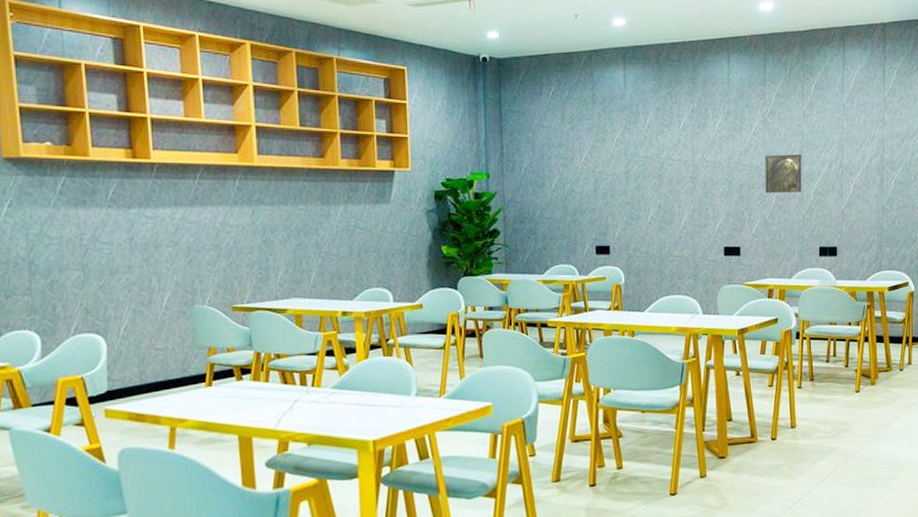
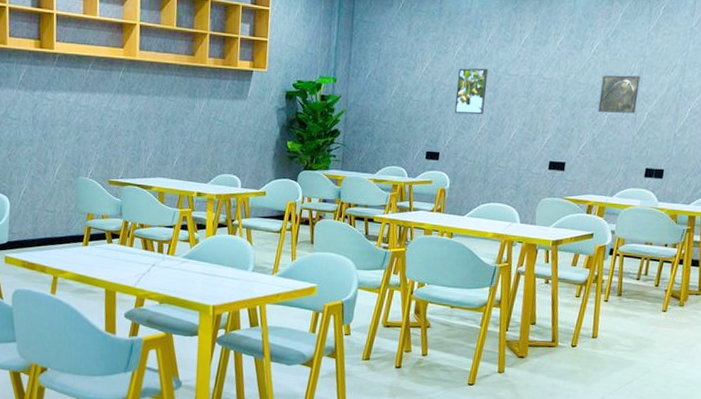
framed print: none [619,154,651,204] -> present [454,68,489,115]

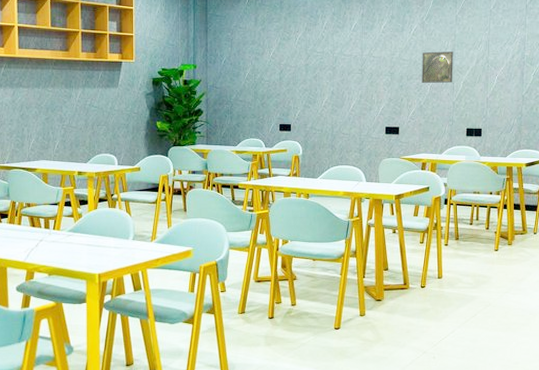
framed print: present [454,68,489,115] -> none [300,50,326,91]

